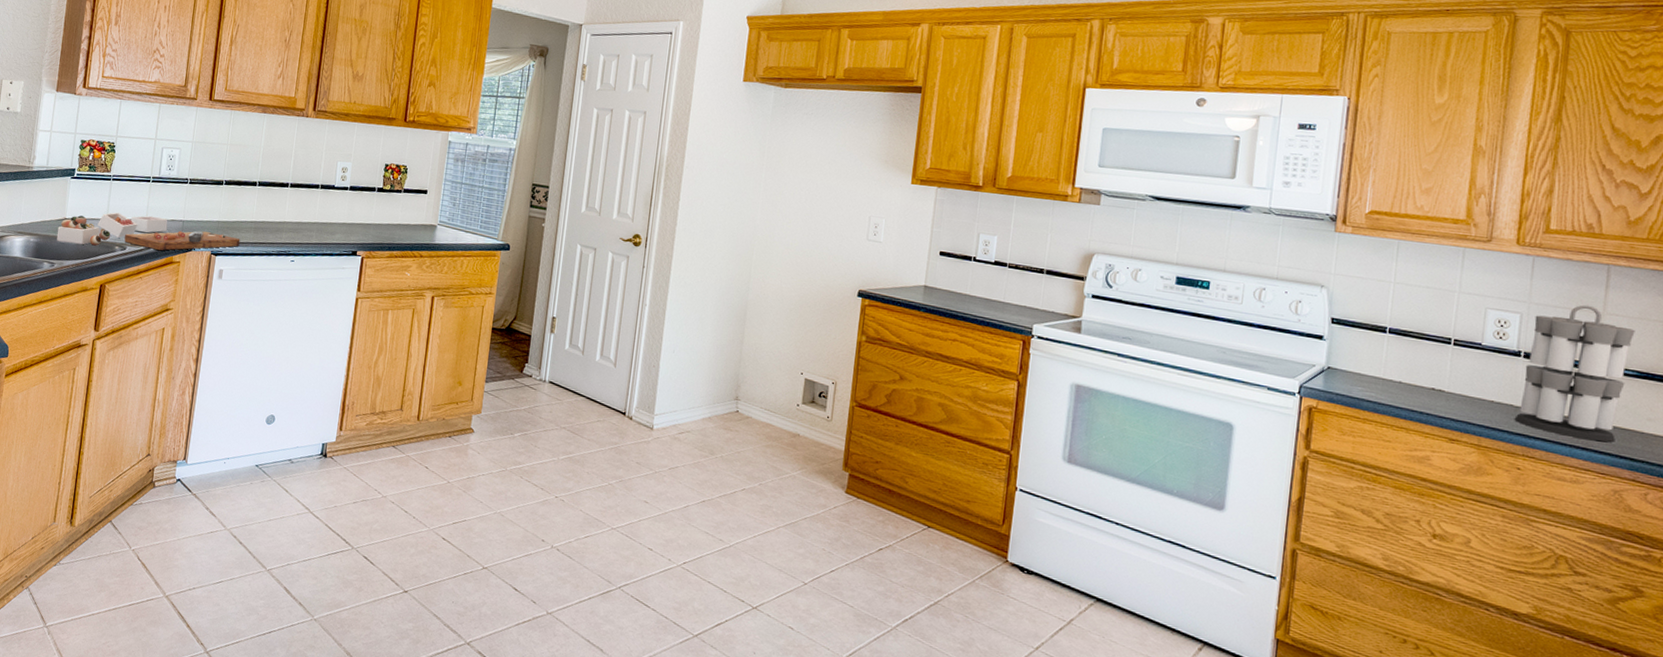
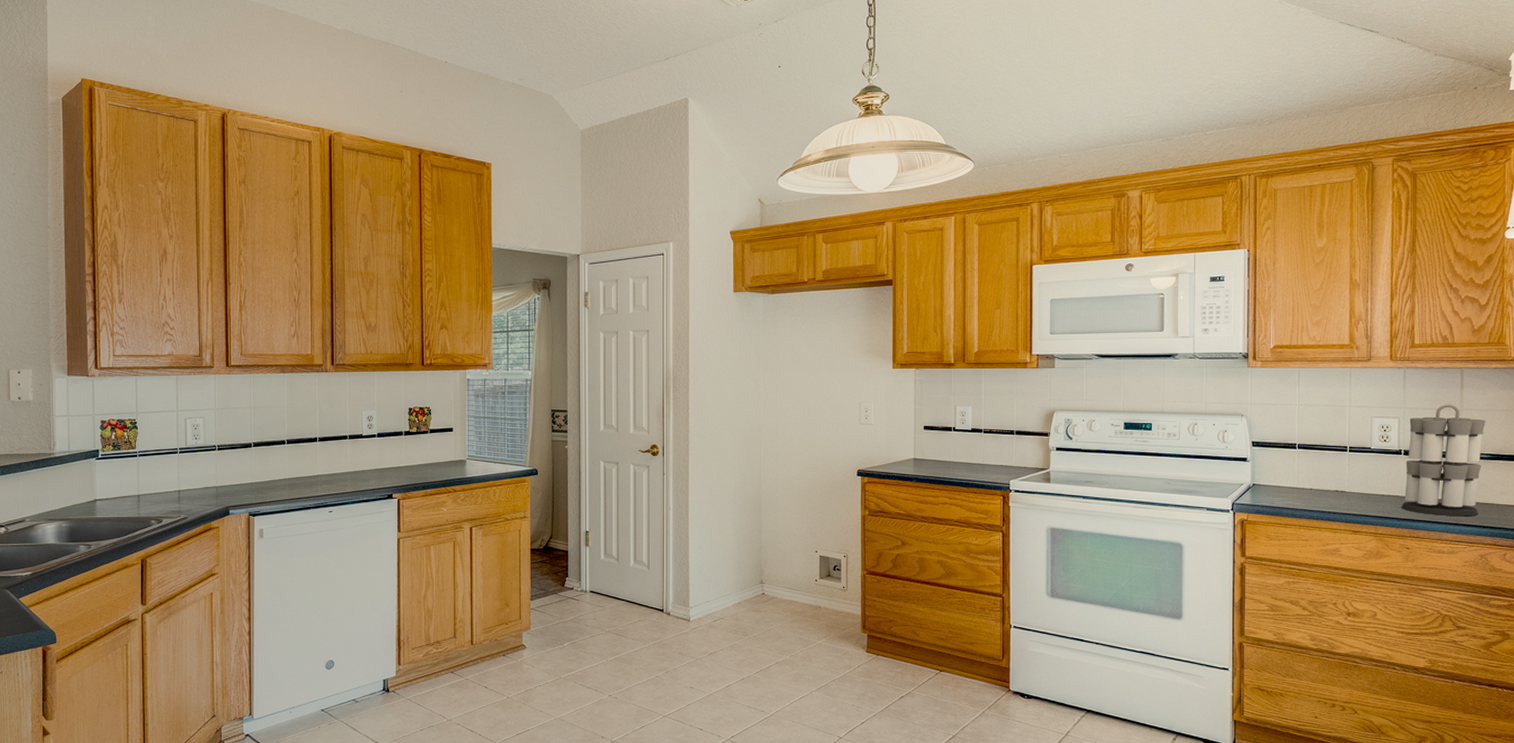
cutting board: present [56,212,240,251] -> none [89,486,276,524]

